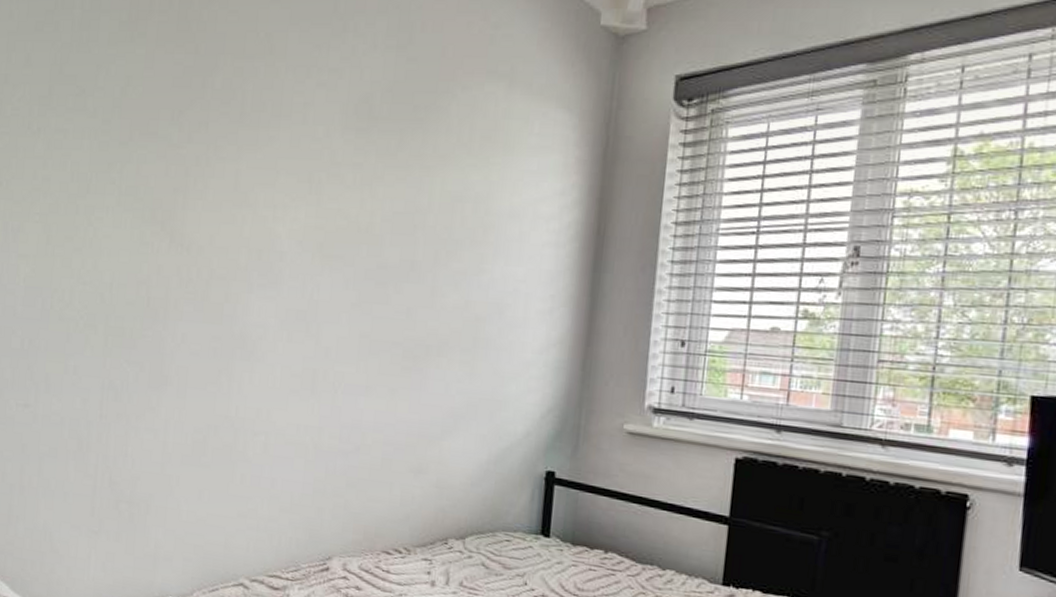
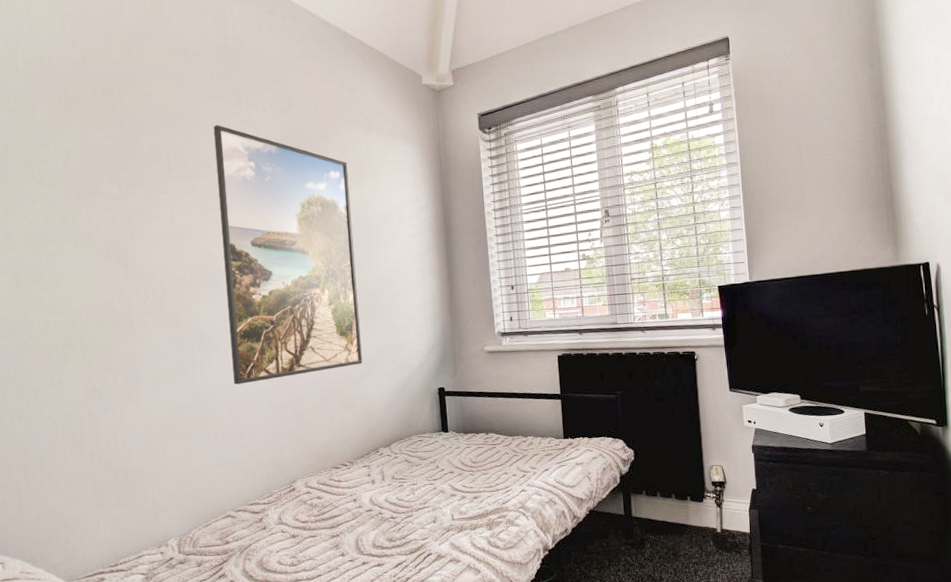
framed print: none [276,59,473,417] -> present [213,124,363,385]

